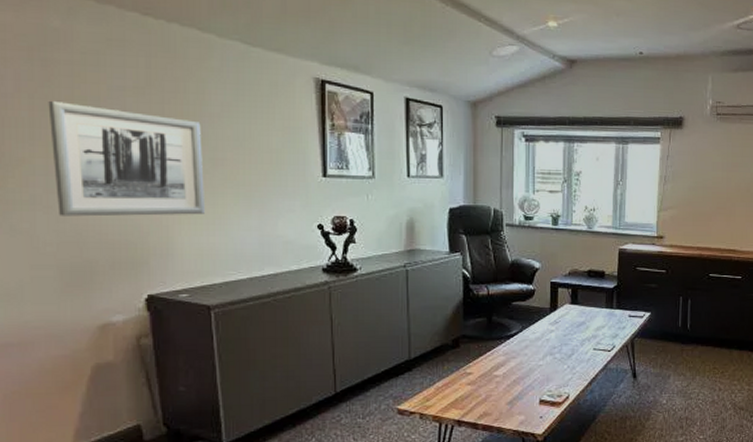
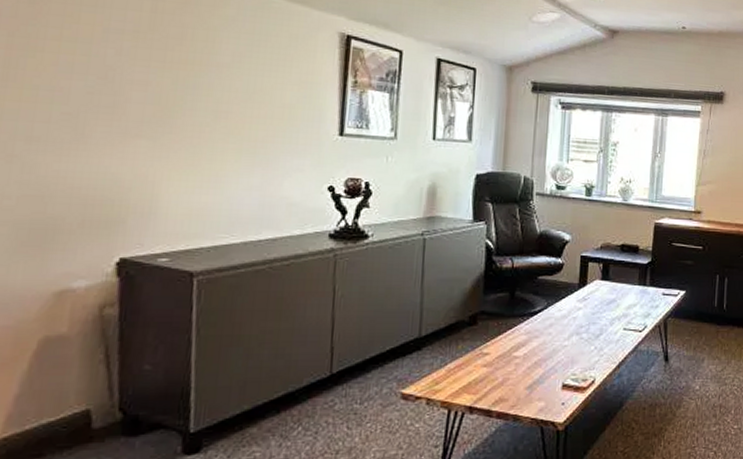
wall art: present [48,100,205,217] -> none [24,39,207,171]

